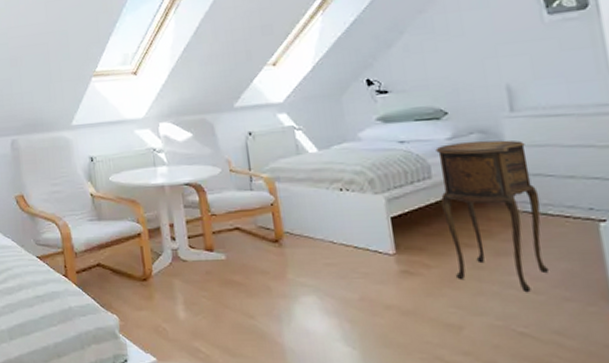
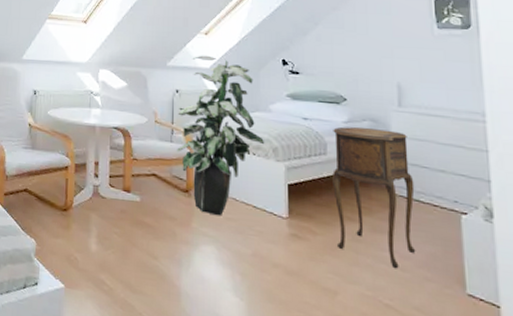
indoor plant: none [254,88,359,263] -> present [177,55,265,216]

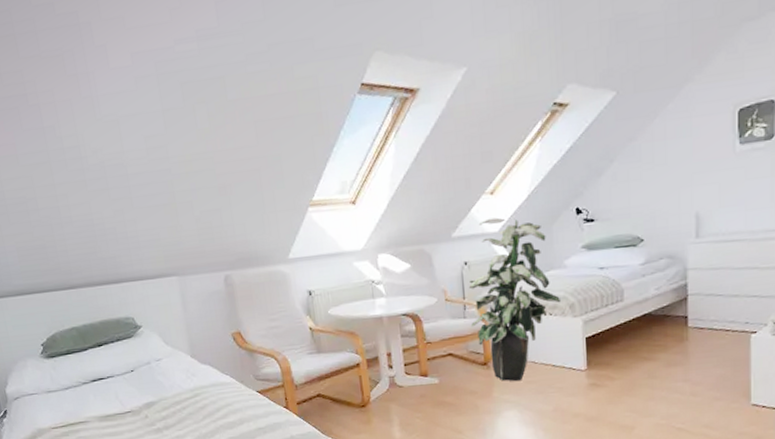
side table: present [332,126,416,269] -> none [629,264,709,396]

